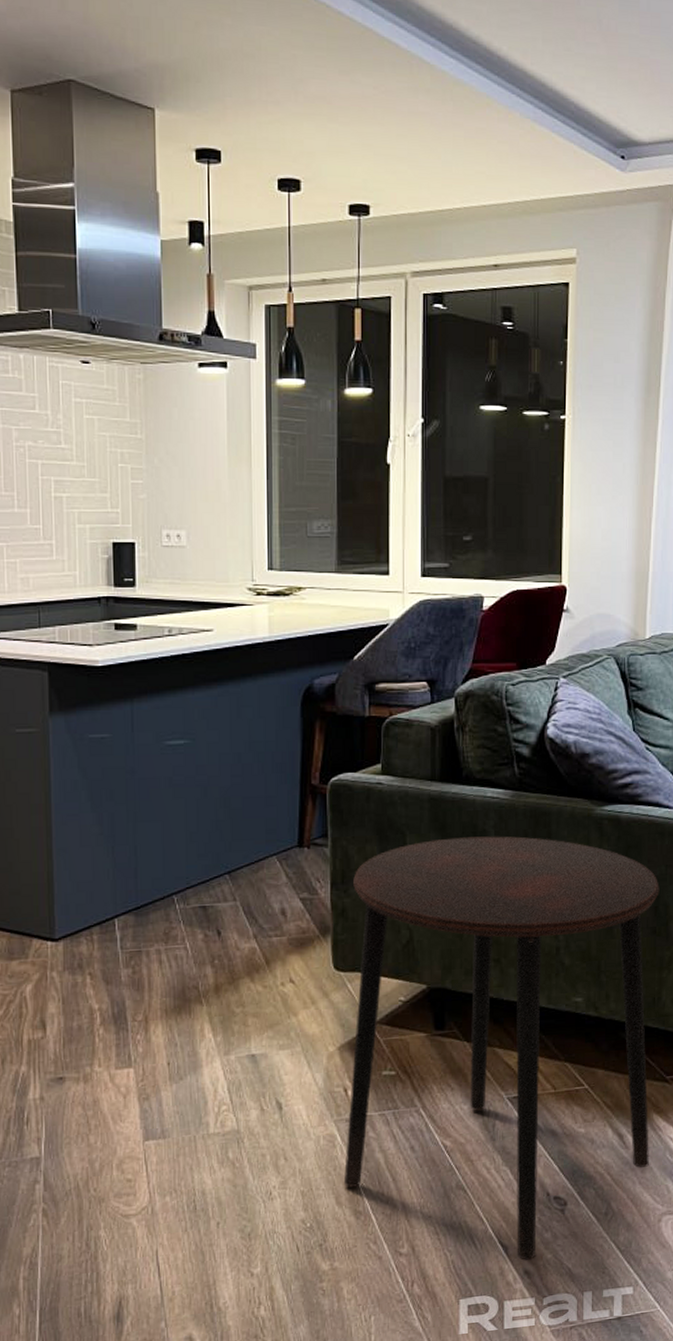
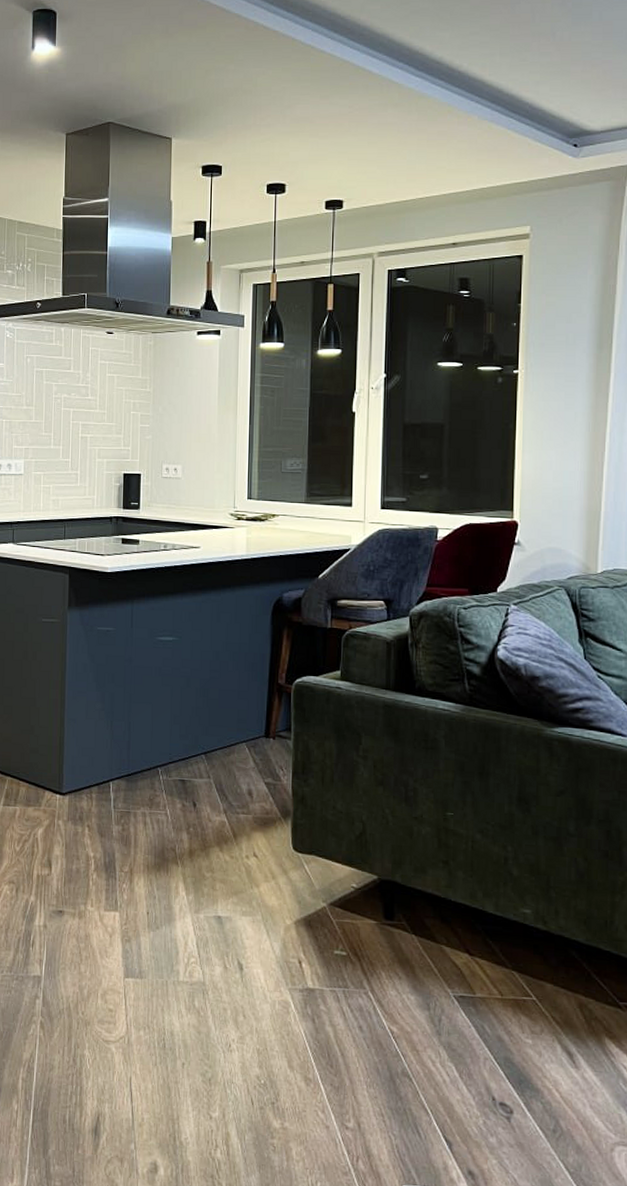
side table: present [344,836,660,1260] -> none [296,743,612,1161]

